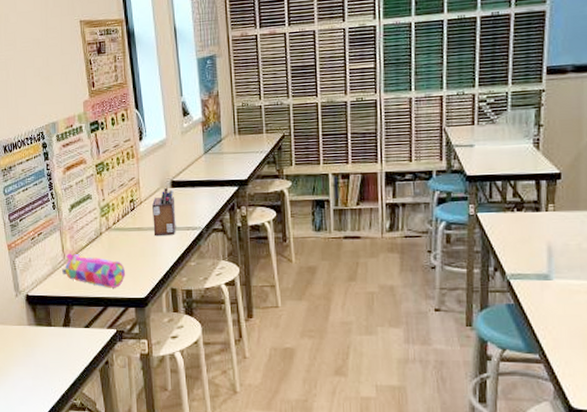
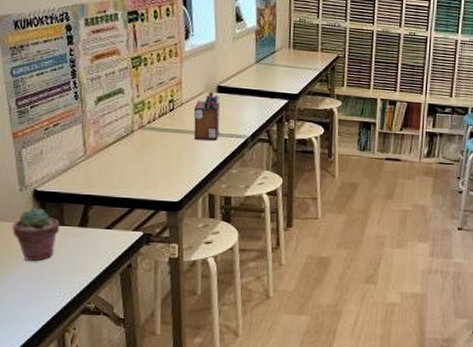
potted succulent: none [12,311,48,361] -> present [12,208,60,262]
pencil case: present [62,253,126,288] -> none [82,149,159,190]

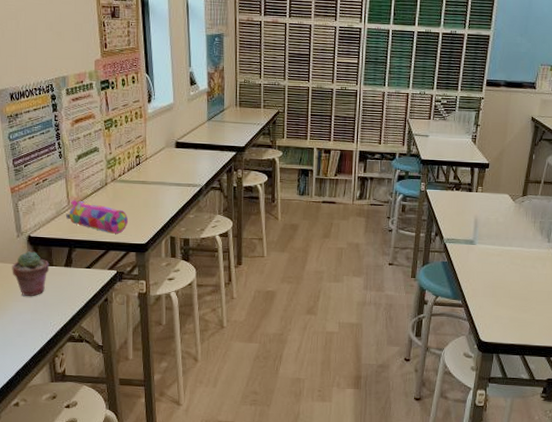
pencil case: none [82,149,159,190] -> present [66,200,129,234]
desk organizer: present [193,91,221,141] -> none [157,147,179,190]

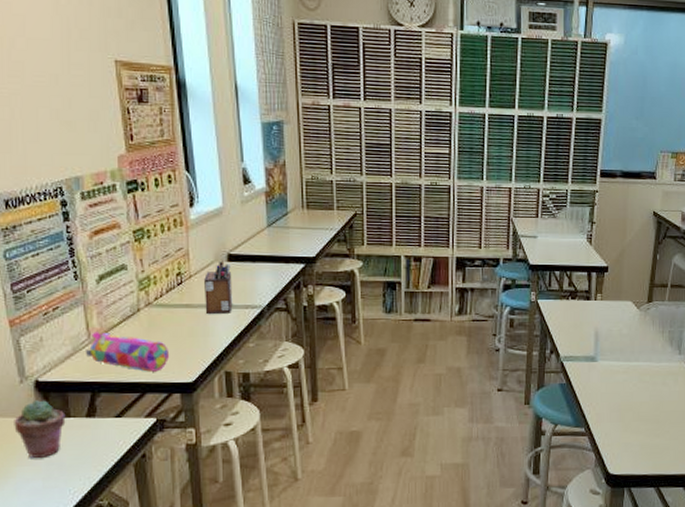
desk organizer: none [157,147,179,190] -> present [204,261,233,314]

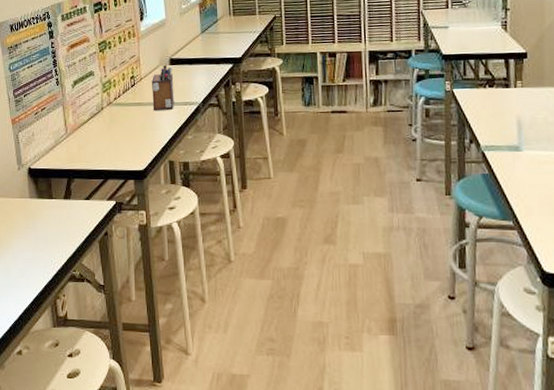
potted succulent: present [14,400,66,459] -> none [13,184,49,233]
pencil case: present [86,332,170,372] -> none [64,127,126,161]

